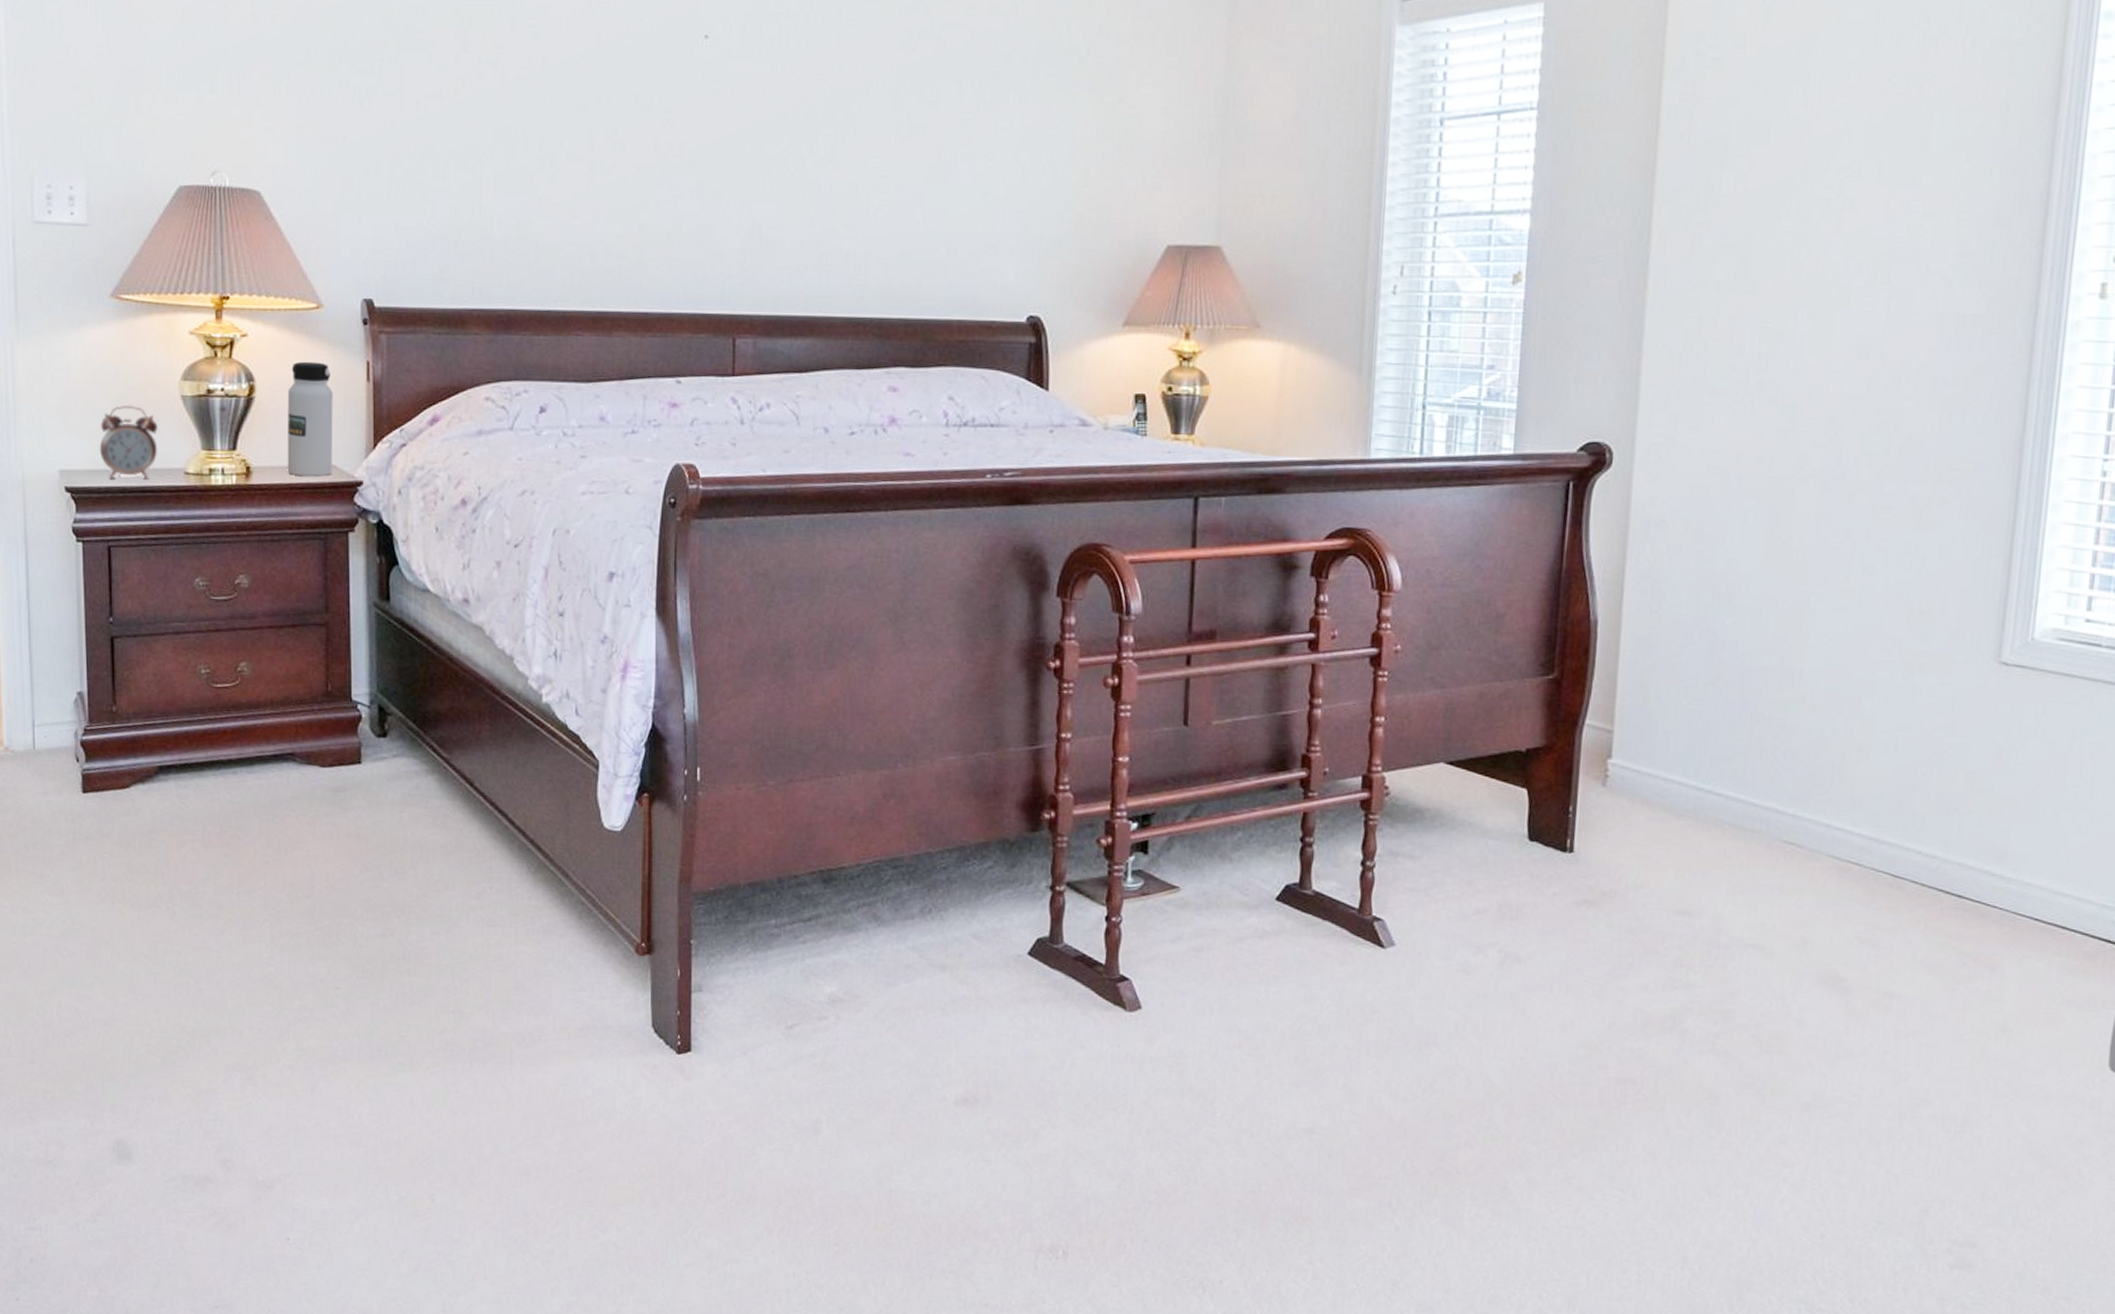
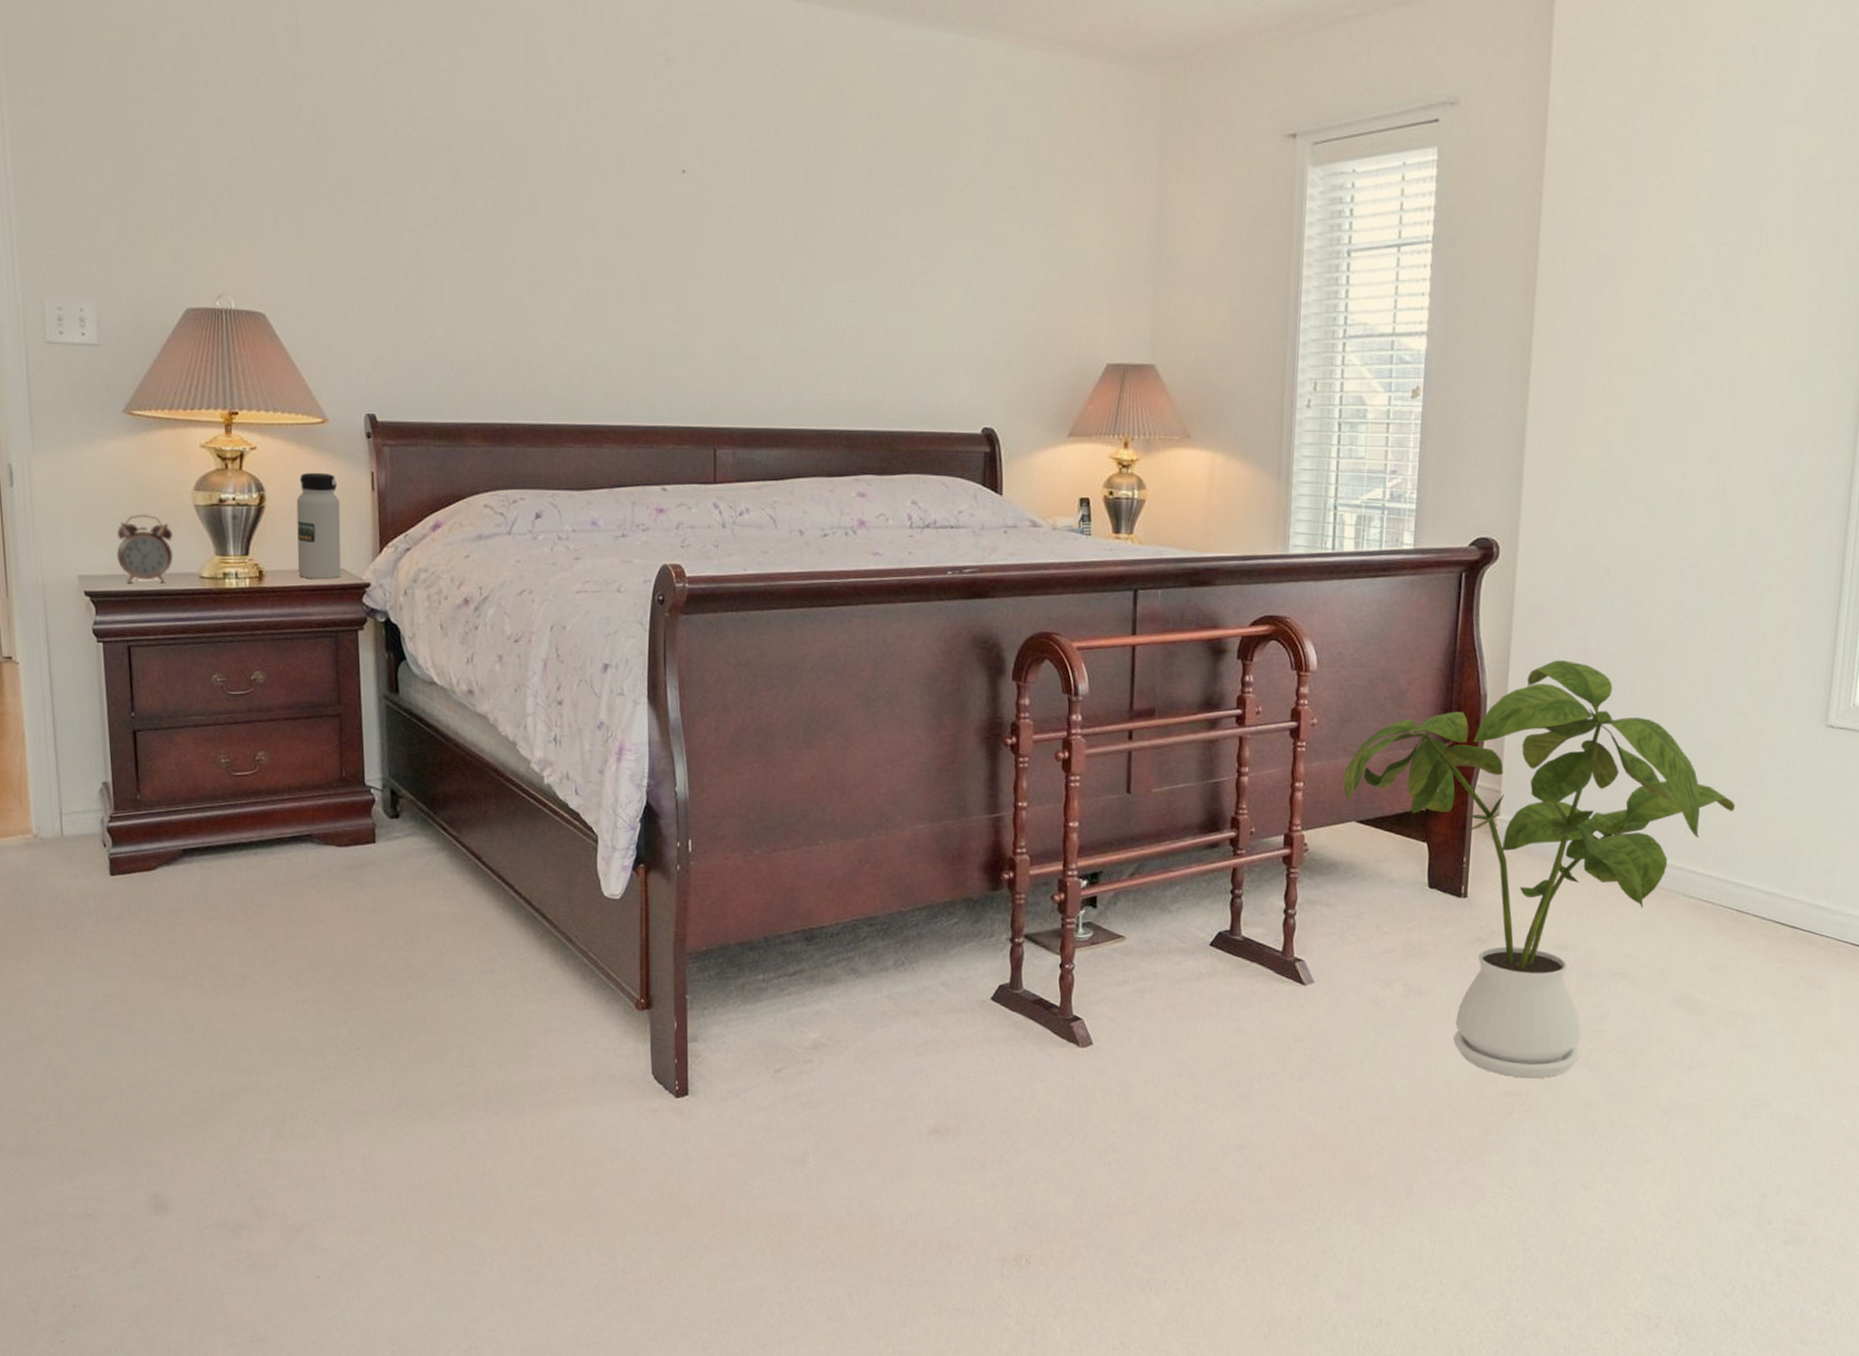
house plant: none [1430,582,1890,1064] -> present [1343,660,1735,1079]

